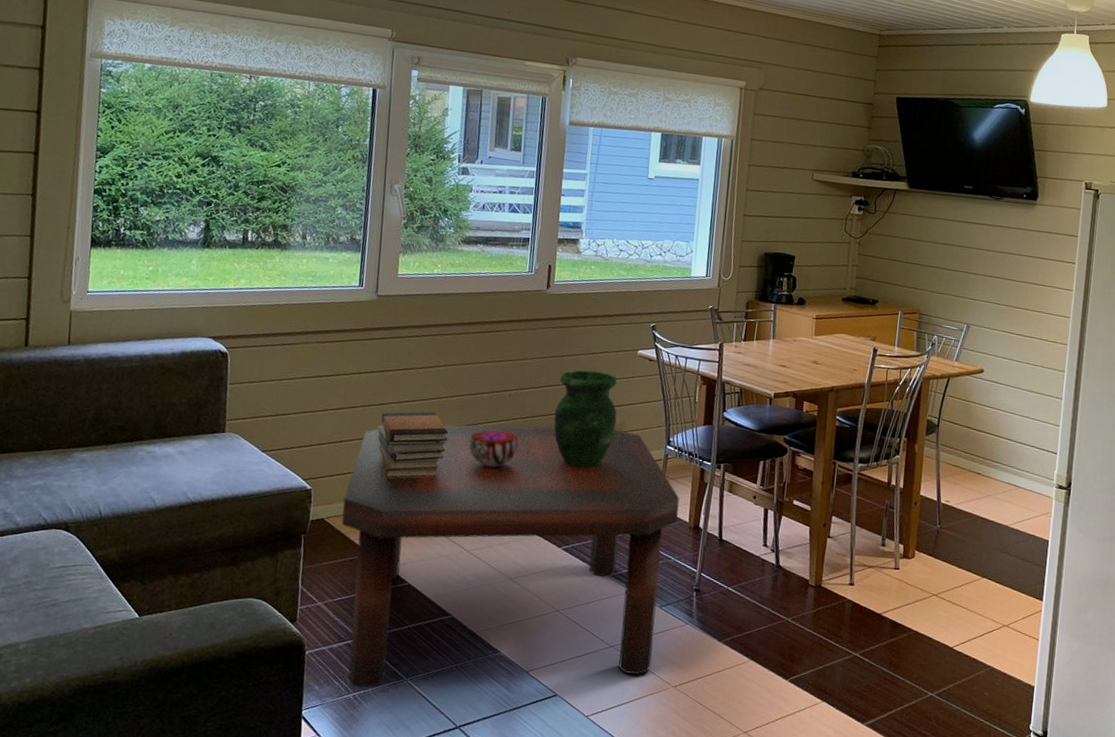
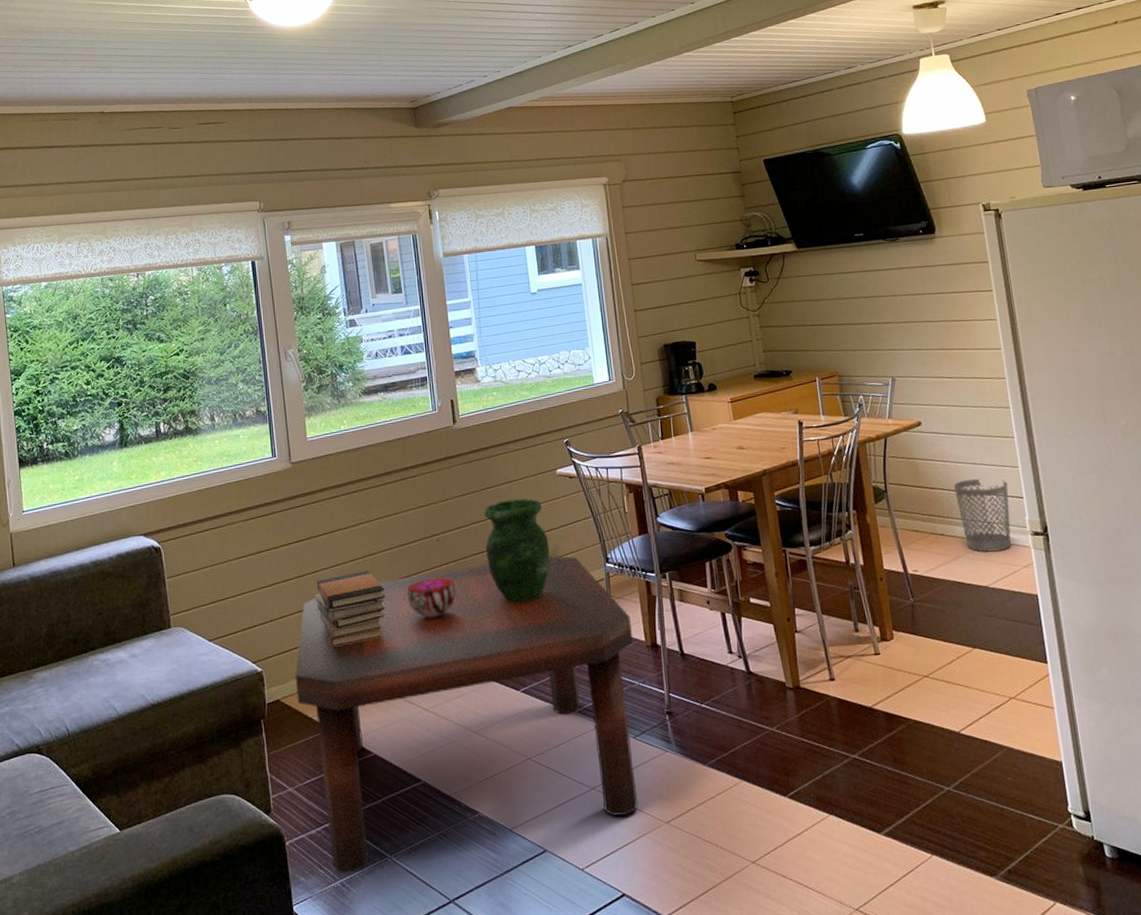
wastebasket: none [998,428,1046,497] -> present [953,478,1012,552]

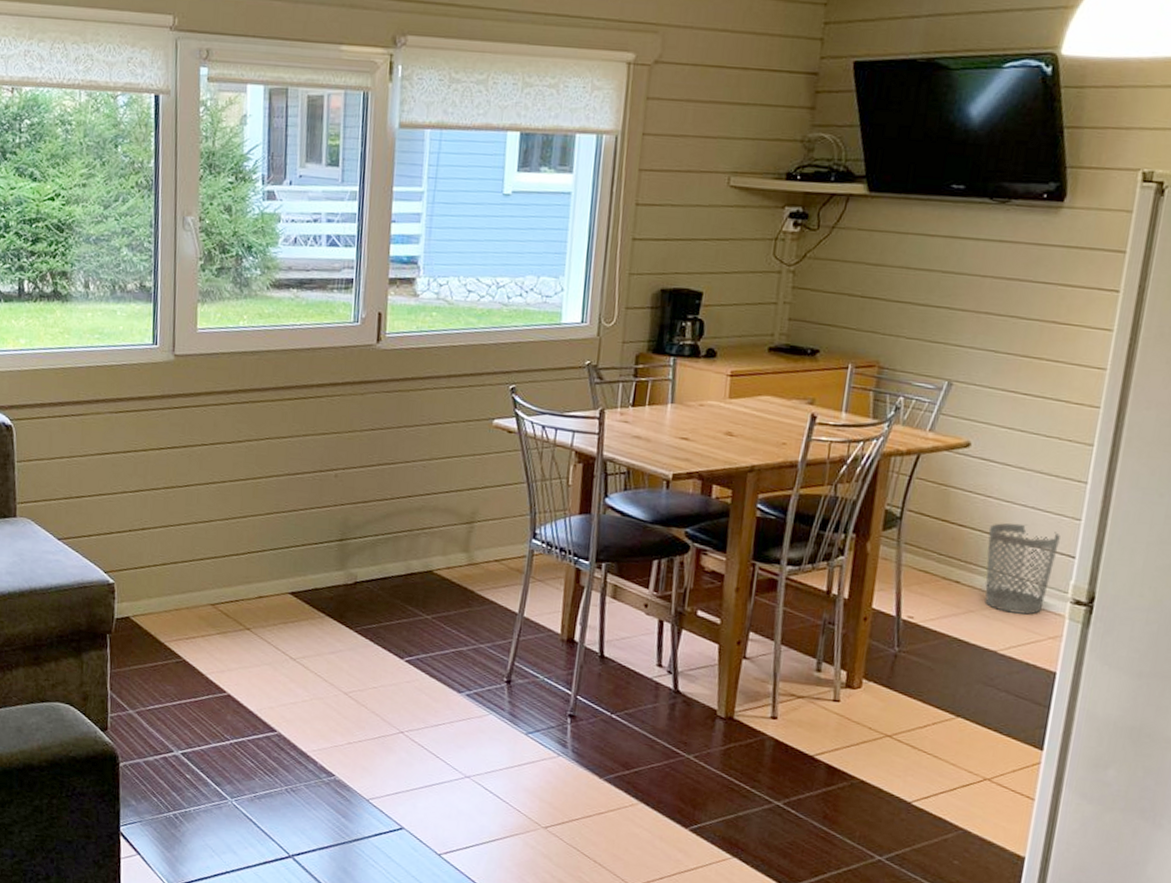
coffee table: present [295,555,638,873] -> none [149,510,549,811]
book stack: present [315,570,386,647] -> none [183,494,266,573]
decorative bowl: present [407,577,456,618] -> none [290,517,349,562]
vase: present [484,498,550,603] -> none [390,444,469,565]

